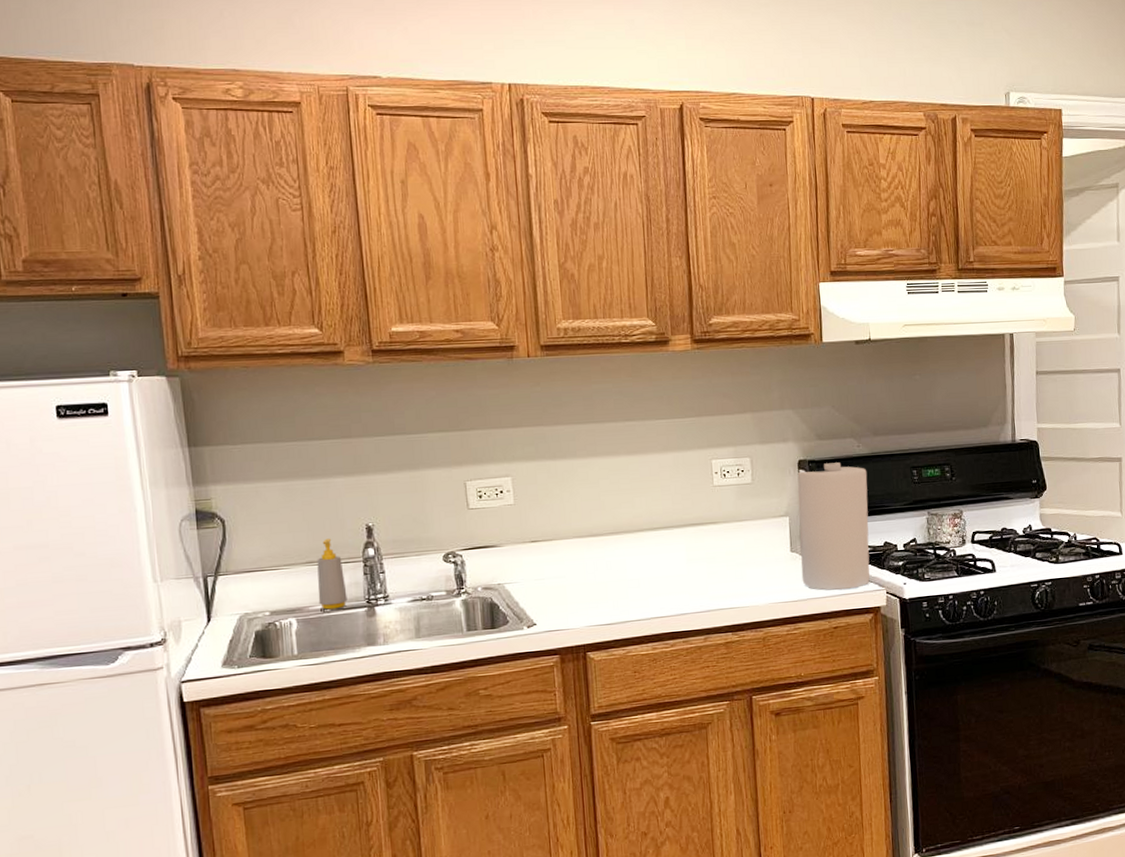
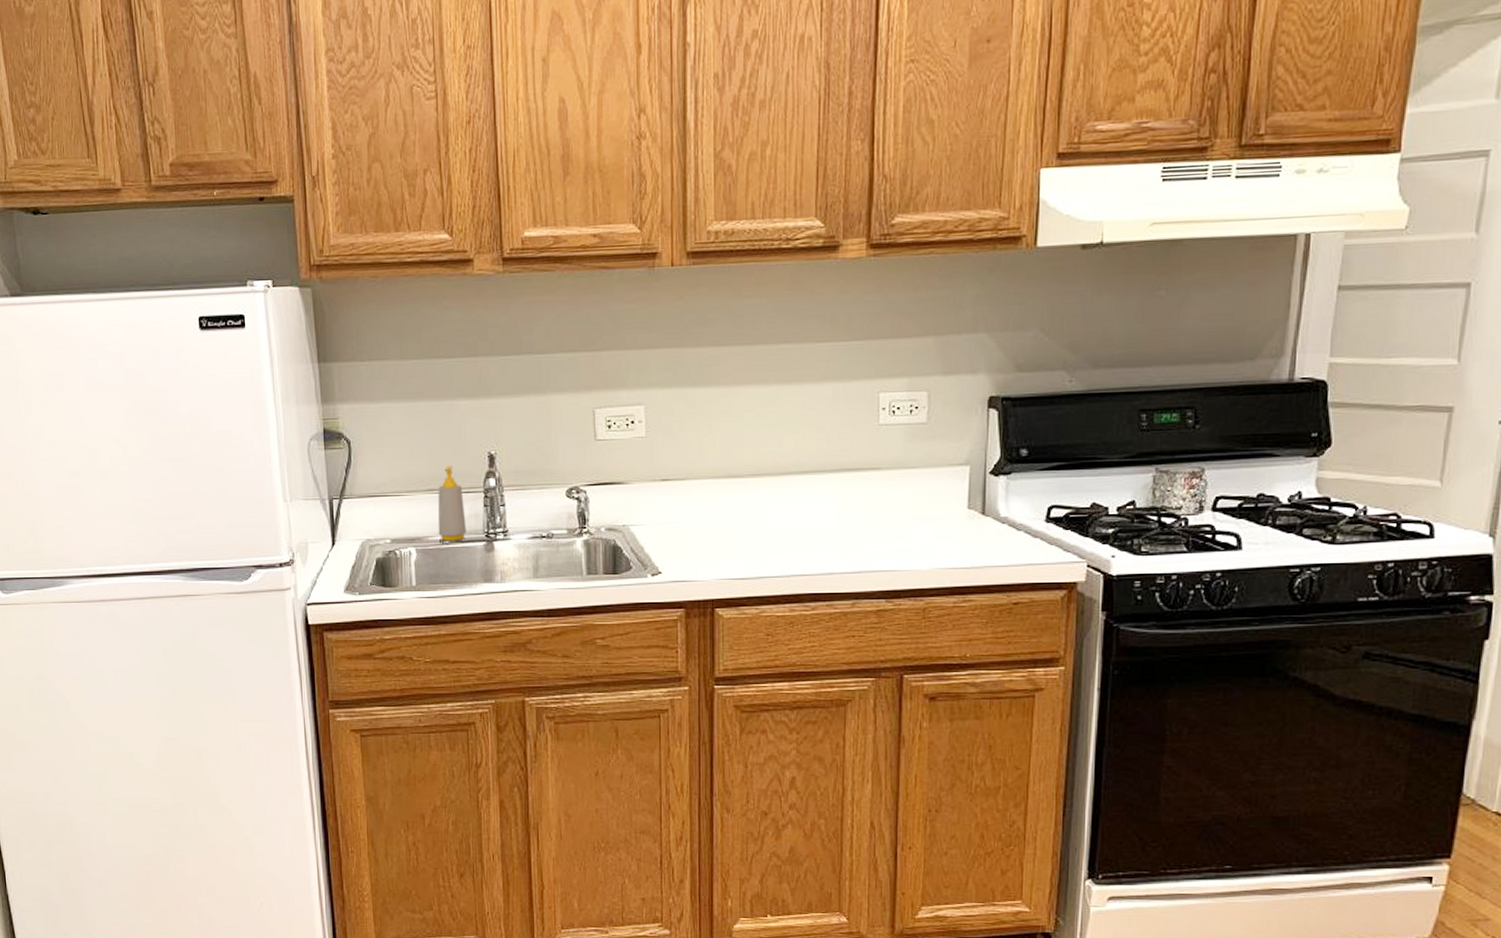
paper towel holder: present [797,462,870,591] -> none [979,401,1079,559]

